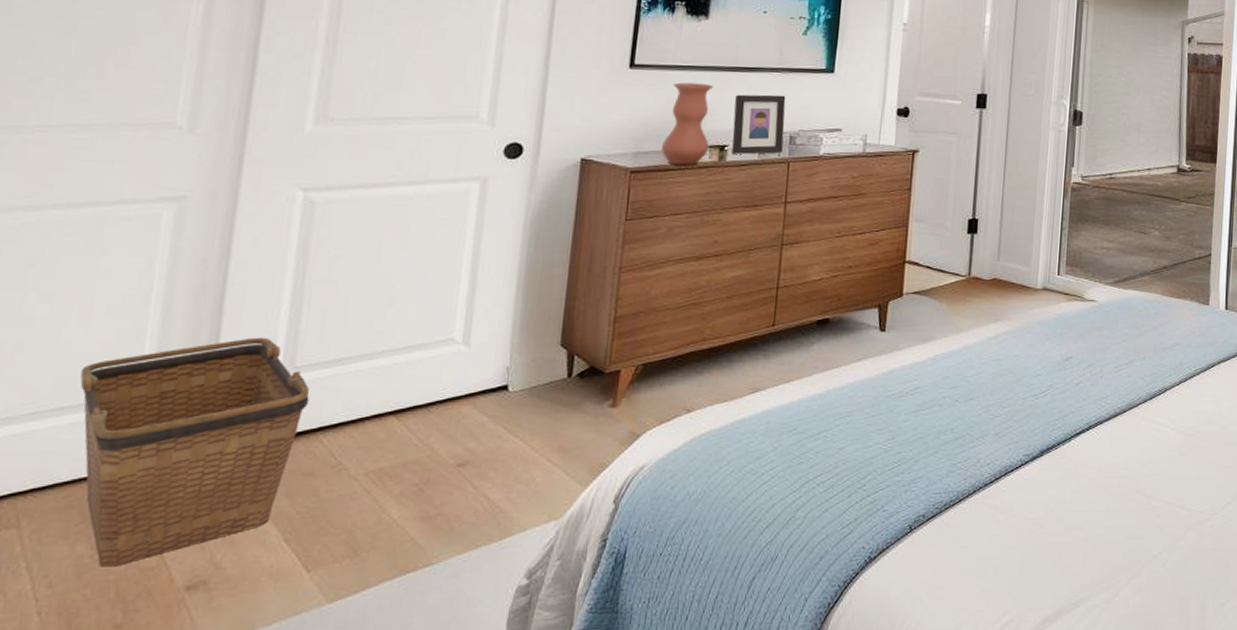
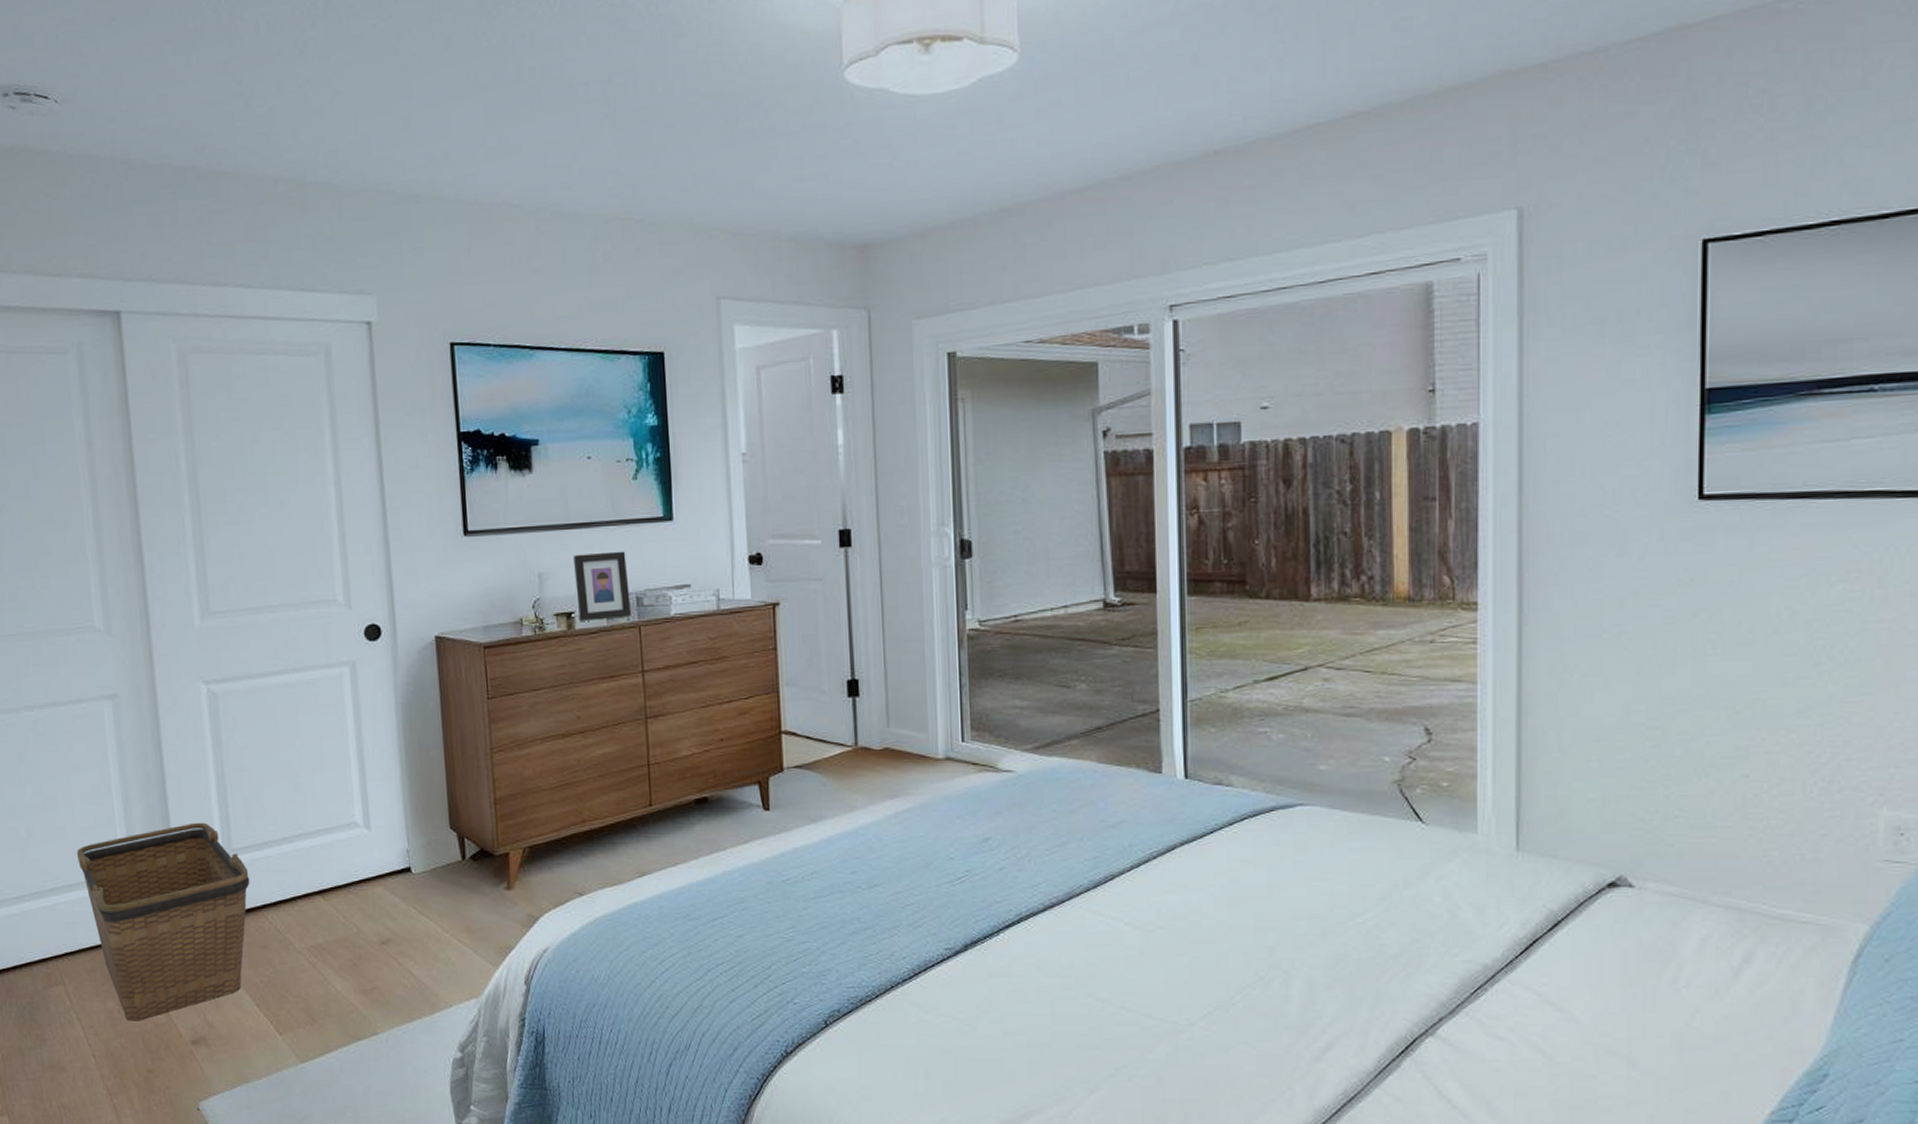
vase: present [661,82,714,167] -> none [508,545,556,639]

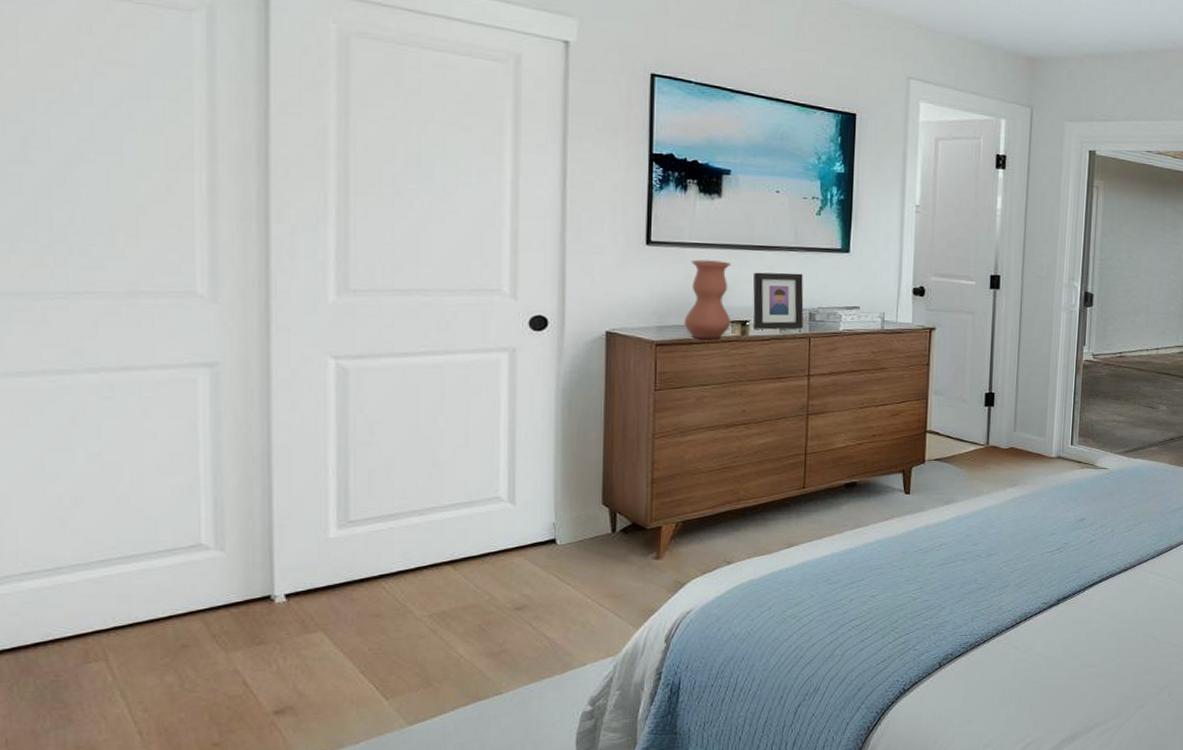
bicycle basket: present [77,822,250,1021] -> none [142,494,367,695]
vase: none [508,545,556,639] -> present [683,259,732,341]

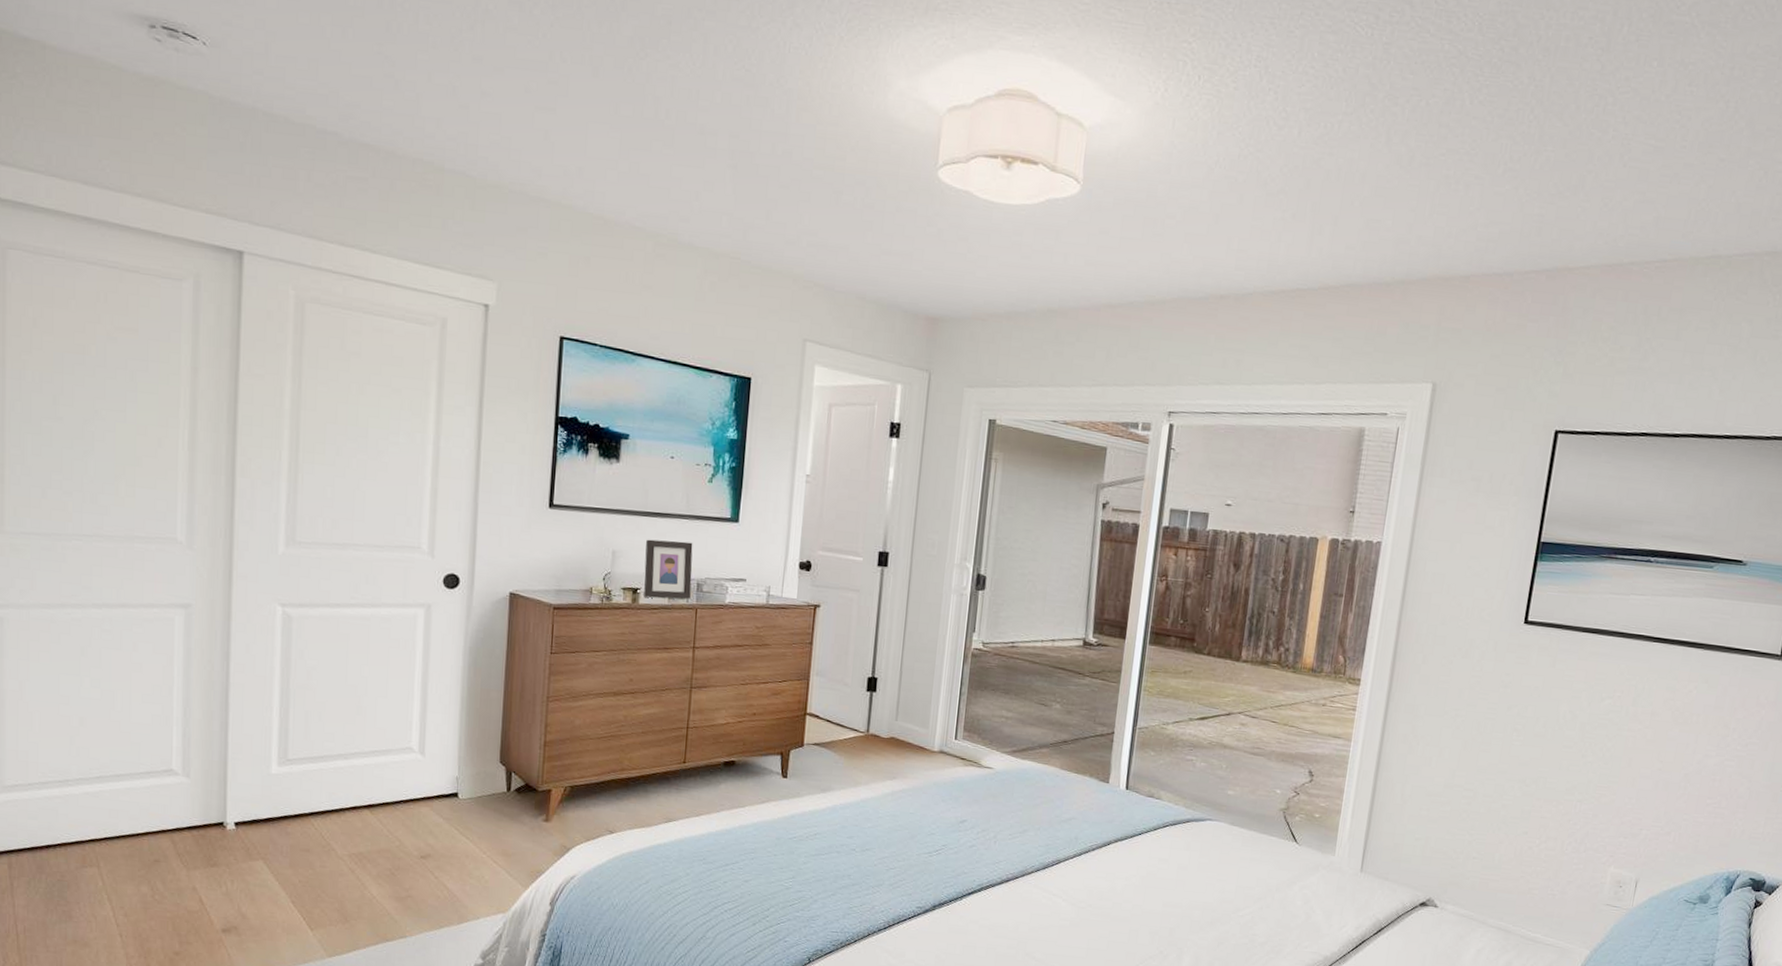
vase: present [683,259,732,341] -> none [579,524,626,607]

